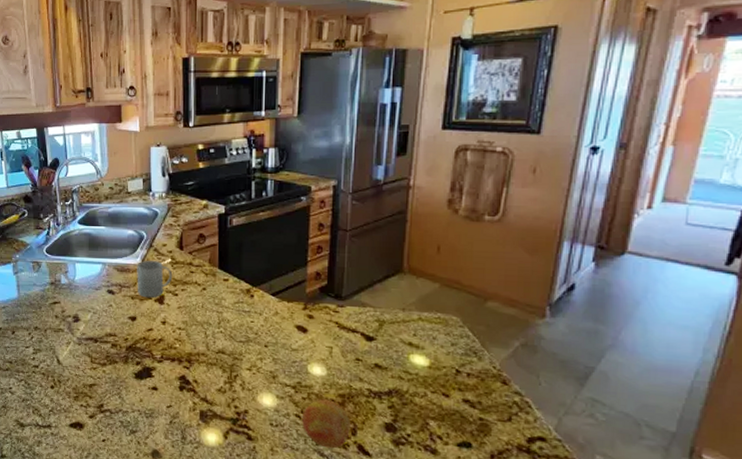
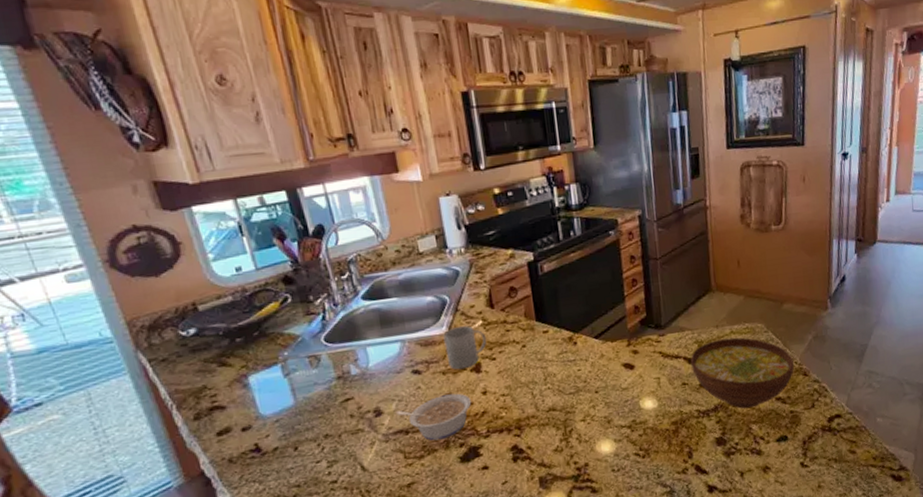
legume: none [90,316,152,355] -> present [396,393,472,441]
fruit: present [302,399,351,449] -> none [641,430,687,478]
bowl: none [369,323,491,403] -> present [691,337,794,409]

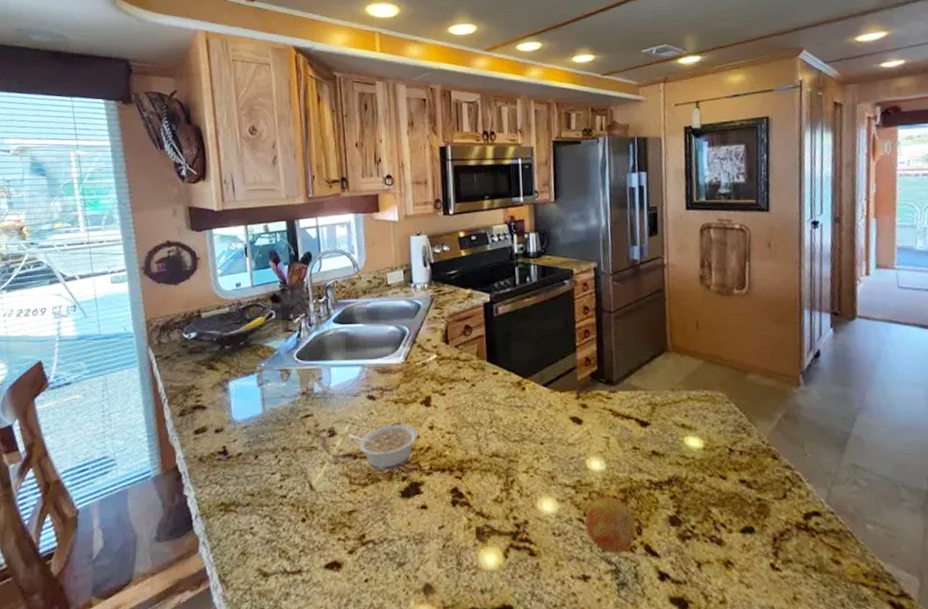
mug: present [443,325,487,370] -> none [399,358,439,401]
fruit: none [641,430,687,478] -> present [585,497,636,554]
bowl: present [691,337,794,409] -> none [643,404,761,487]

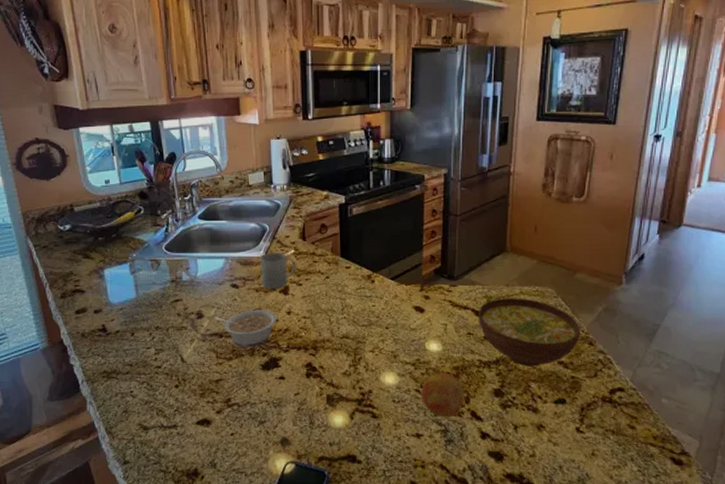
mug: none [399,358,439,401] -> present [260,253,296,290]
bowl: none [643,404,761,487] -> present [479,298,580,367]

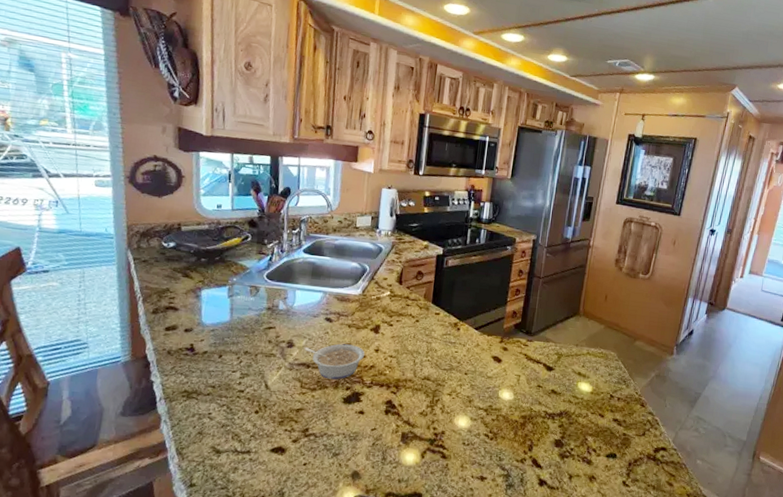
mug: present [260,253,296,290] -> none [355,292,390,327]
fruit: present [422,373,464,418] -> none [489,420,529,463]
bowl: present [479,298,580,367] -> none [548,356,635,422]

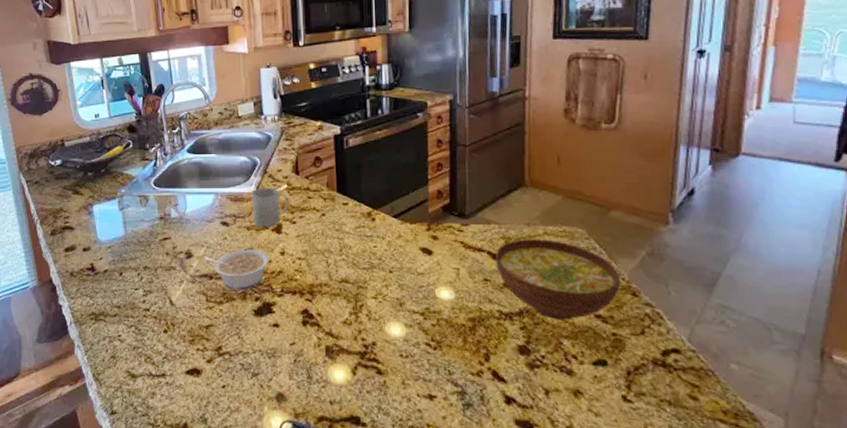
mug: none [355,292,390,327] -> present [251,188,290,228]
bowl: none [548,356,635,422] -> present [496,239,620,321]

